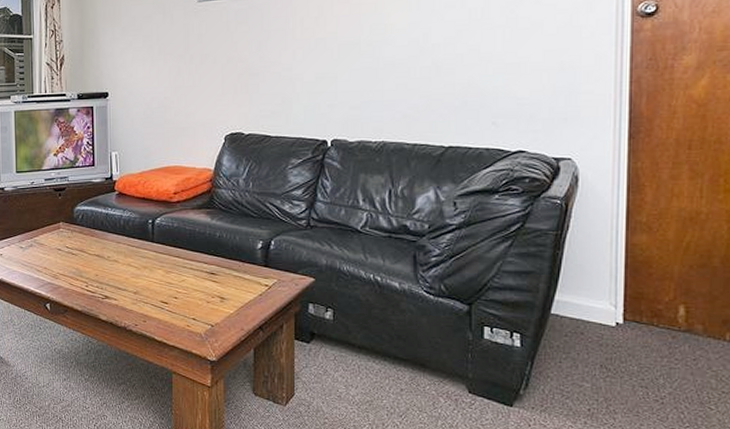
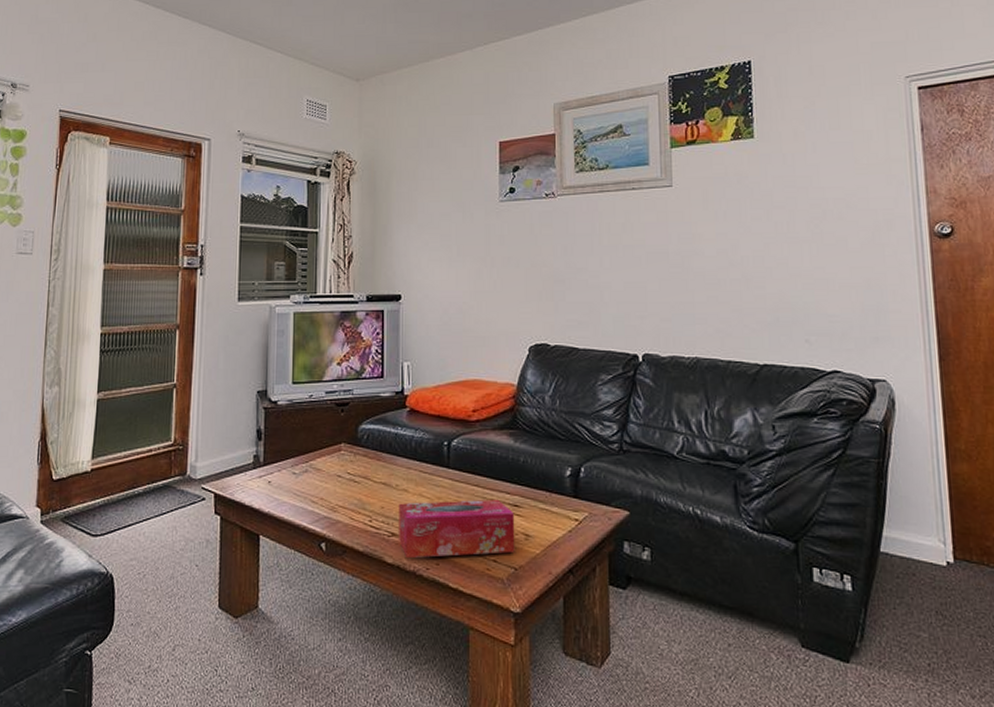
tissue box: none [111,268,212,317] -> present [399,499,515,559]

